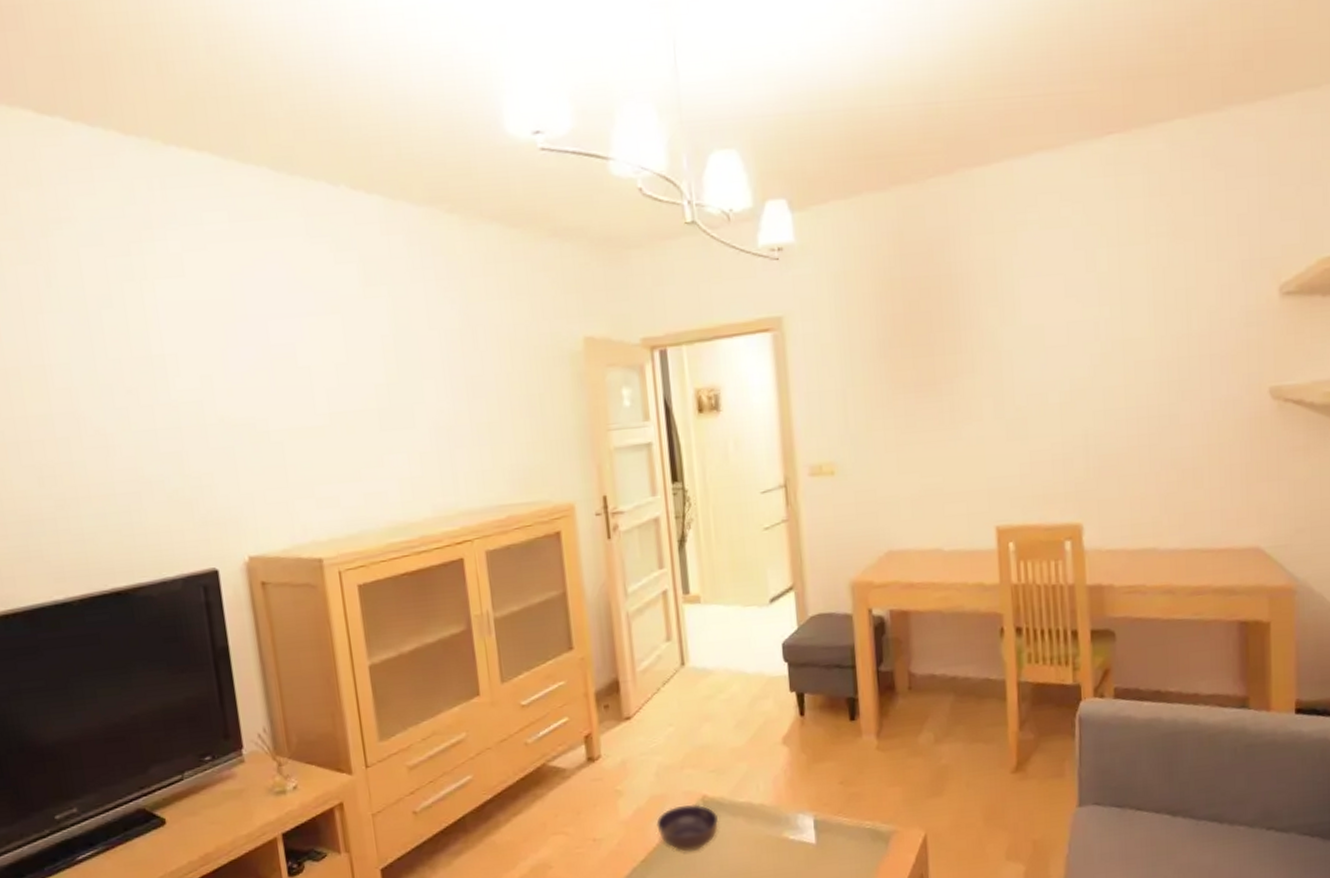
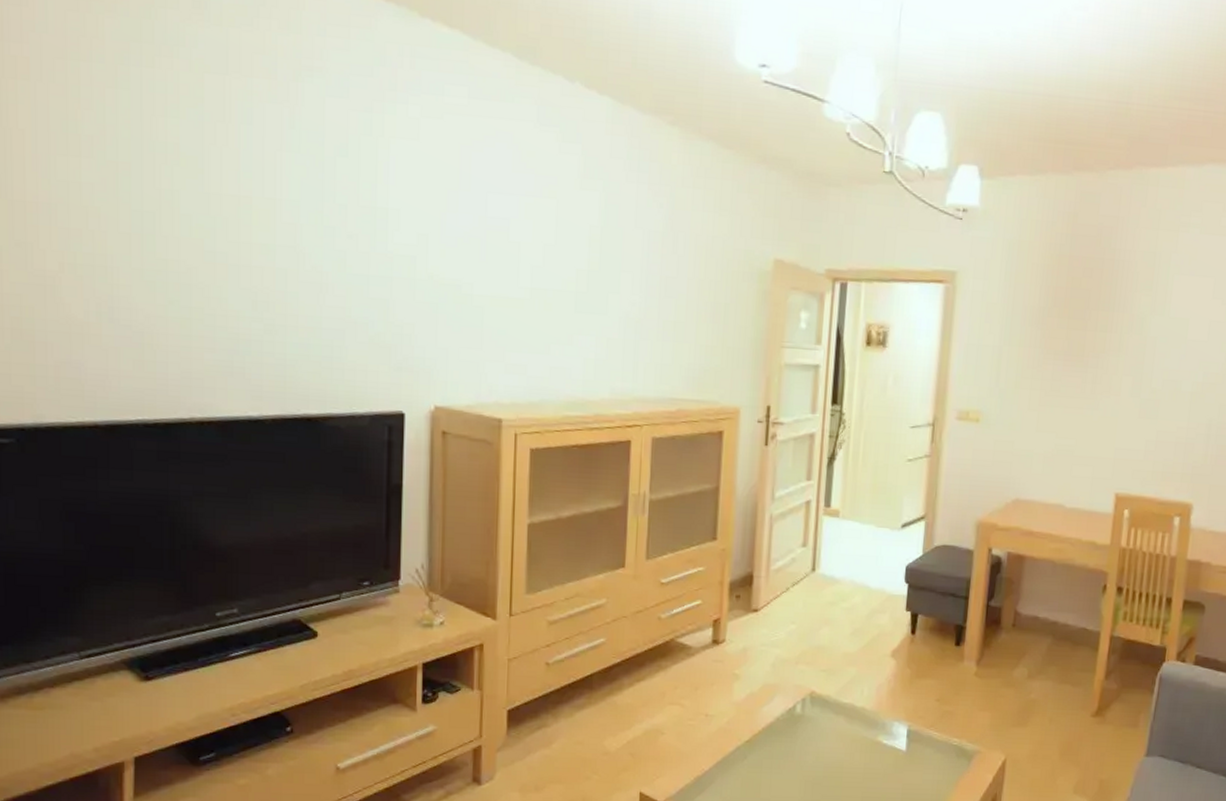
bowl: present [656,804,719,852] -> none [765,697,822,740]

